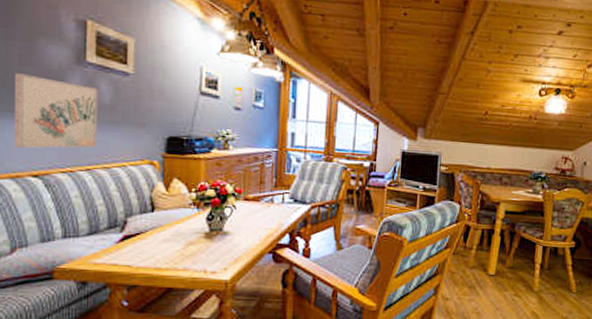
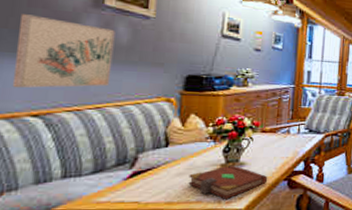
book: none [174,233,252,269] -> present [188,165,268,199]

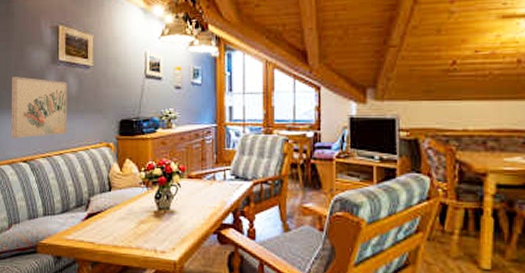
book: present [188,165,268,199] -> none [129,212,198,249]

